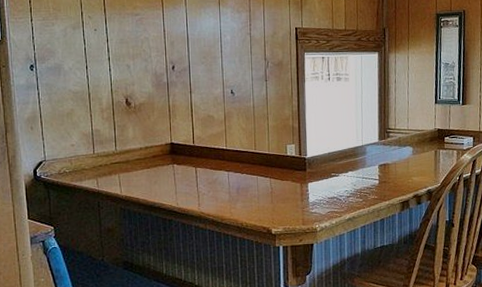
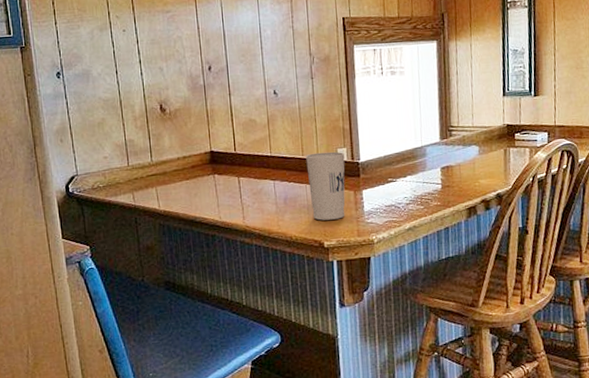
cup: none [258,147,293,209] -> present [306,151,346,221]

